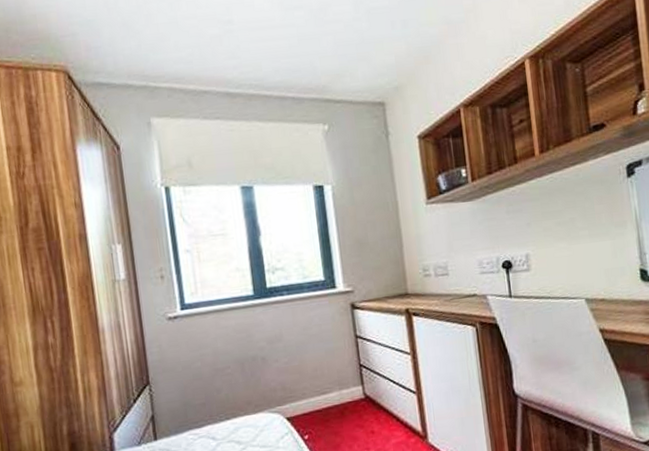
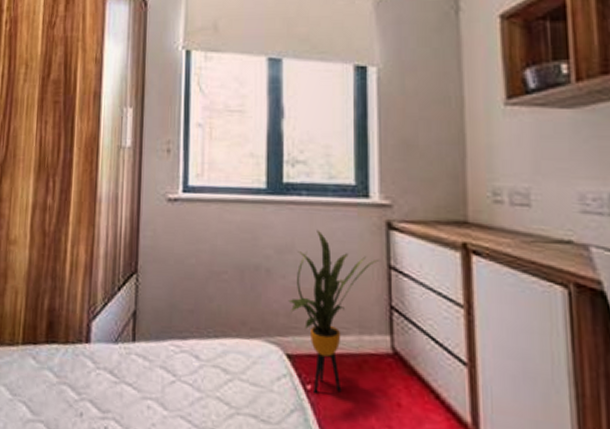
house plant: none [282,319,349,441] -> present [288,229,380,394]

